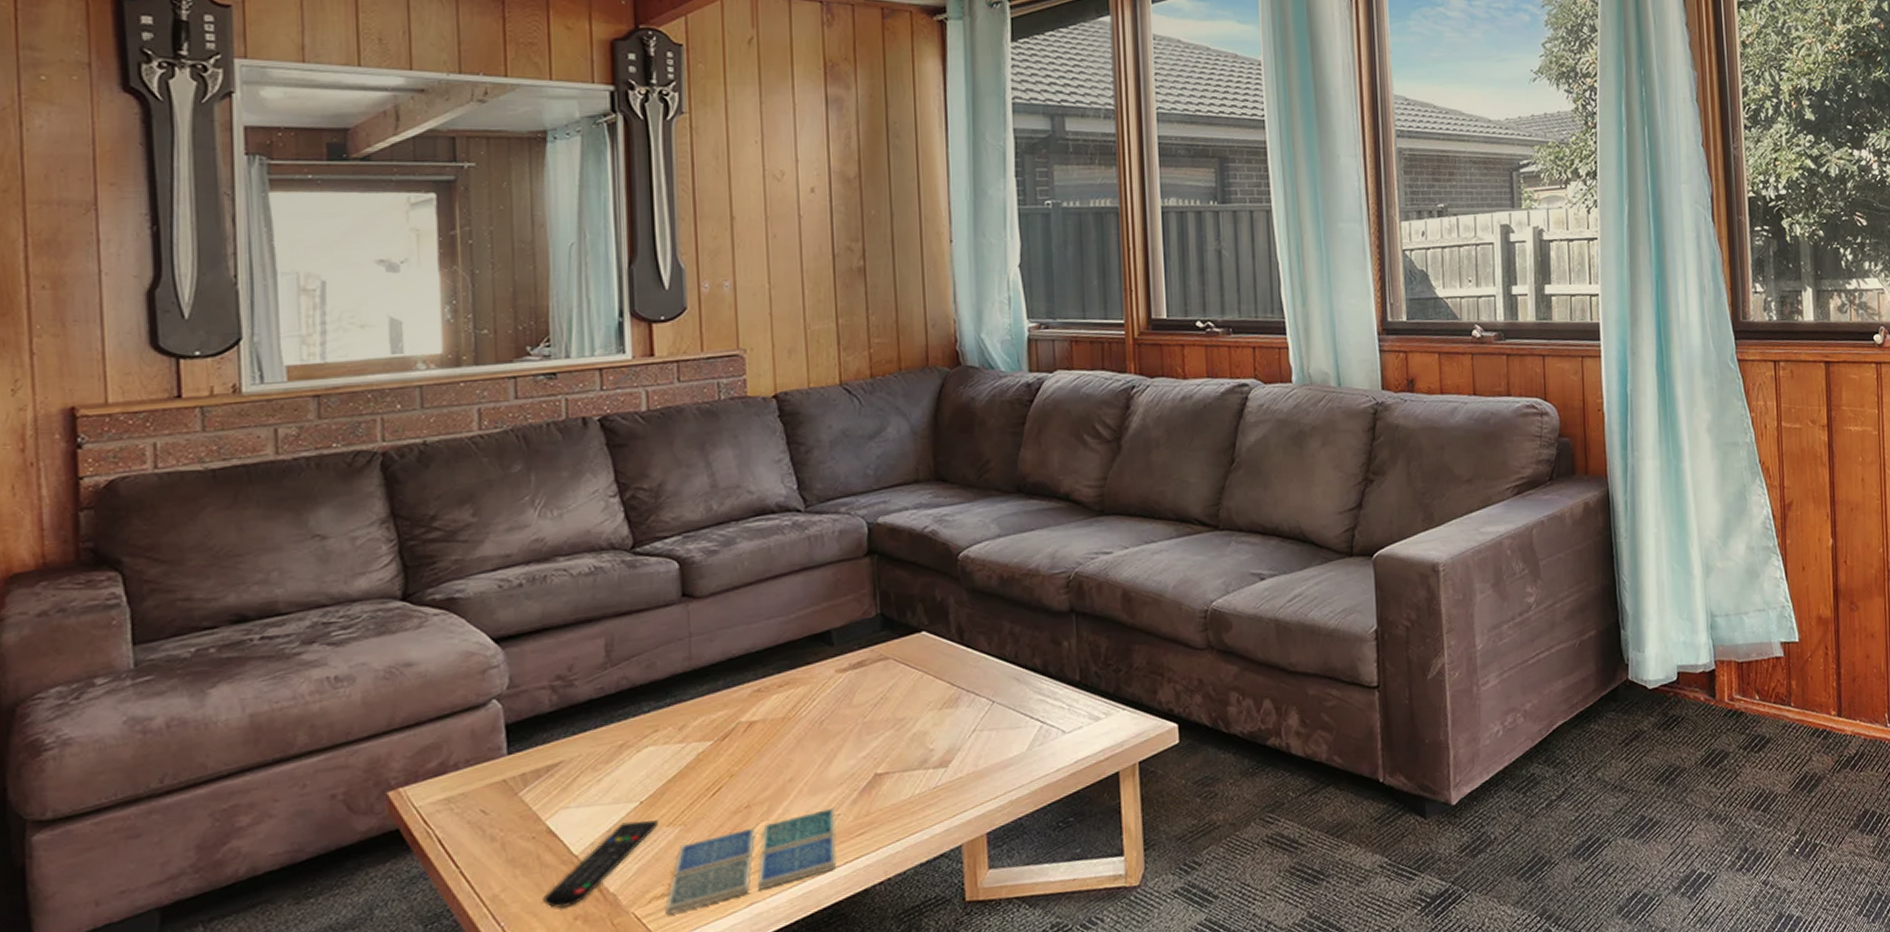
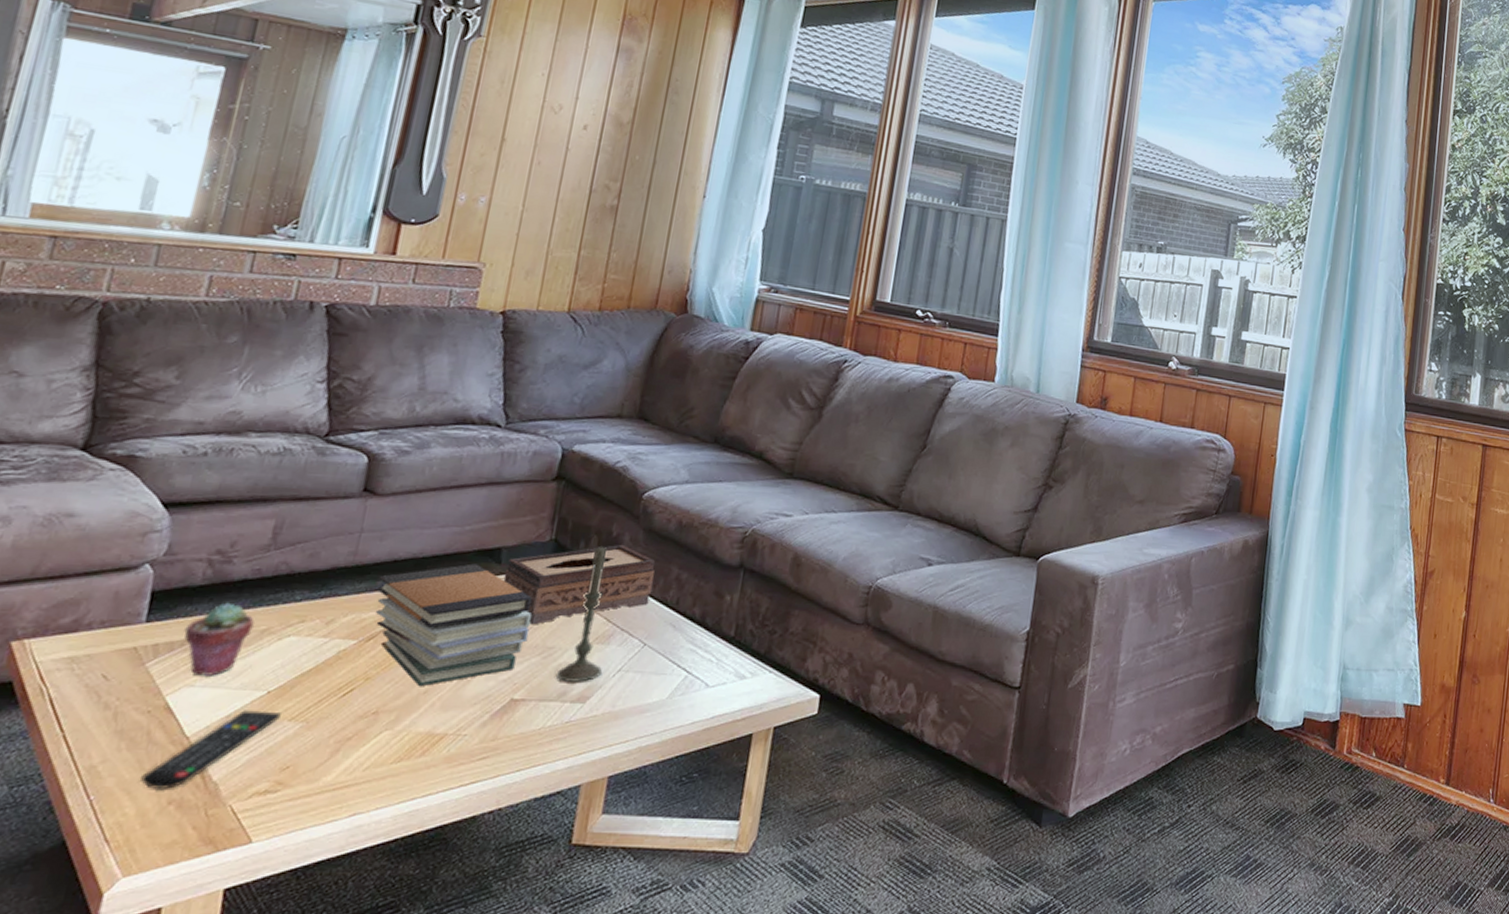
potted succulent: none [546,724,610,798] -> present [184,602,255,676]
drink coaster: present [665,808,836,916] -> none [263,726,463,814]
book stack: none [718,649,878,776] -> present [375,563,533,687]
tissue box: none [839,609,989,700] -> present [503,545,656,625]
candle: none [912,612,957,750] -> present [555,545,607,682]

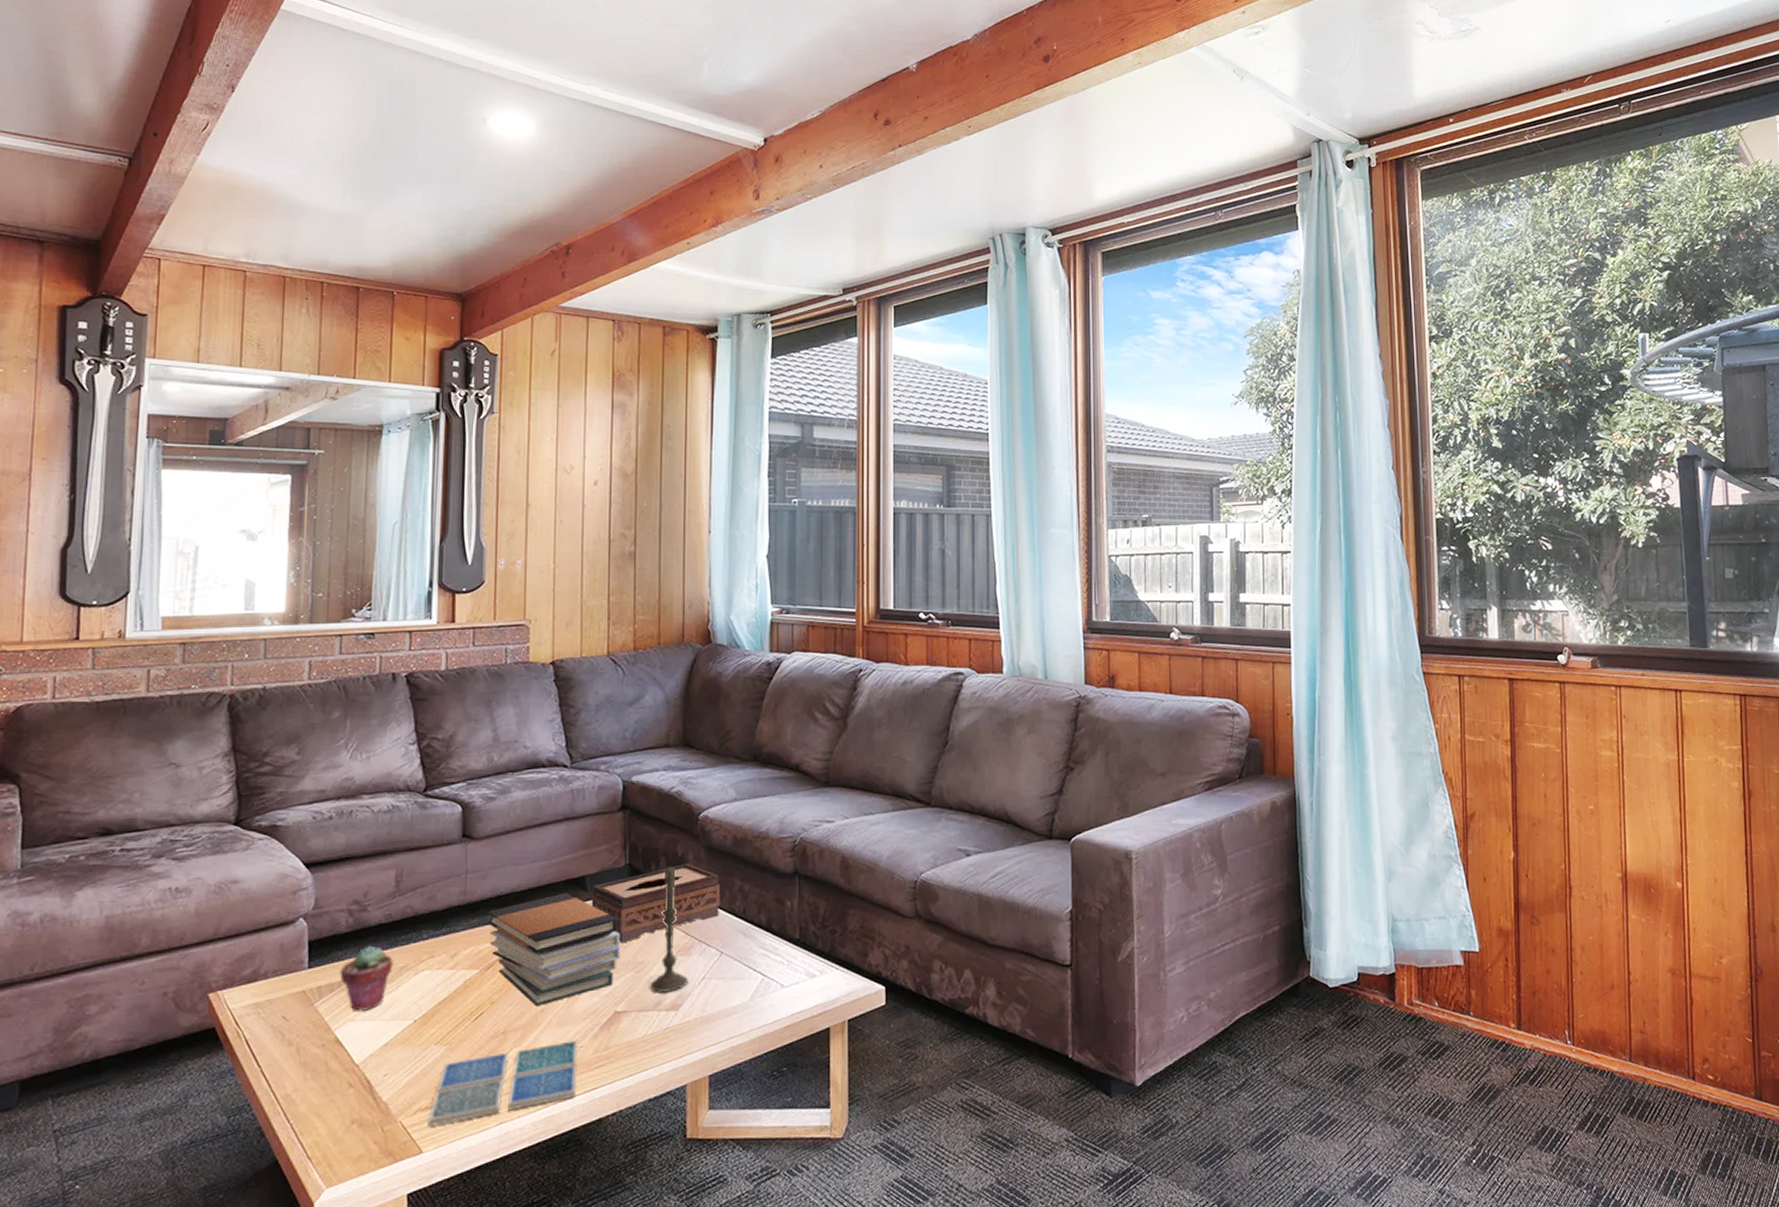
remote control: present [141,710,281,789] -> none [327,1037,428,1111]
drink coaster: none [263,726,463,814] -> present [427,1039,578,1127]

